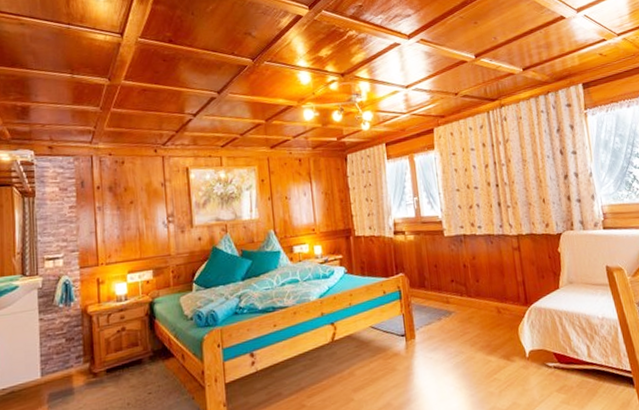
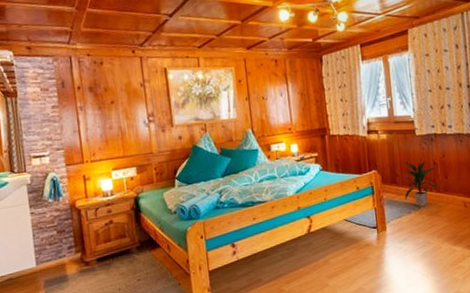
indoor plant: none [433,263,469,313] -> present [404,160,438,207]

